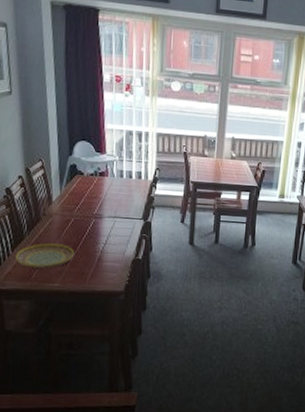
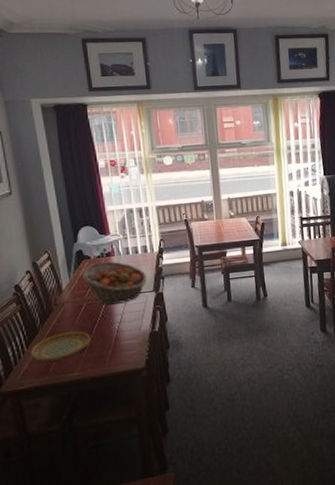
fruit basket: none [73,179,137,226] -> present [82,261,147,305]

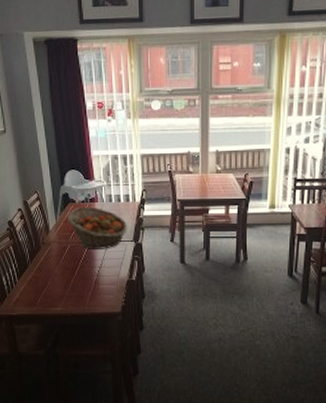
plate: present [31,331,90,362] -> none [22,270,73,295]

